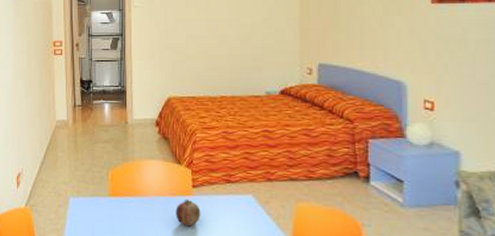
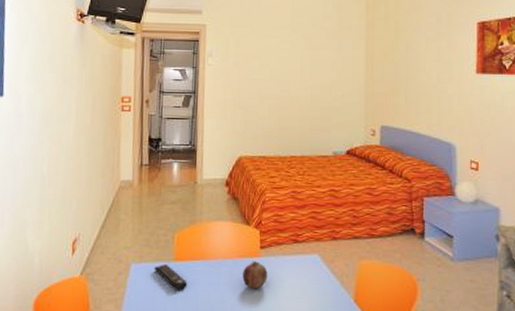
remote control: none [91,198,123,224] -> present [154,263,187,290]

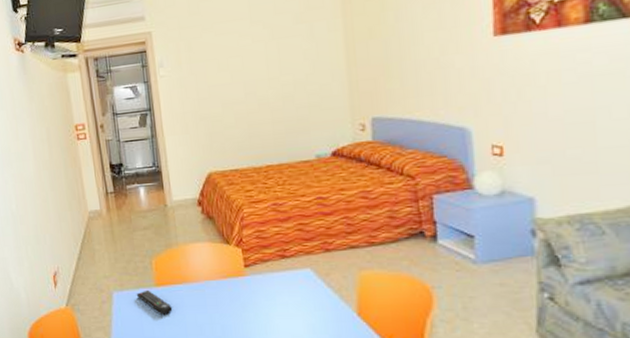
fruit: present [242,261,268,289] -> none [228,281,257,309]

